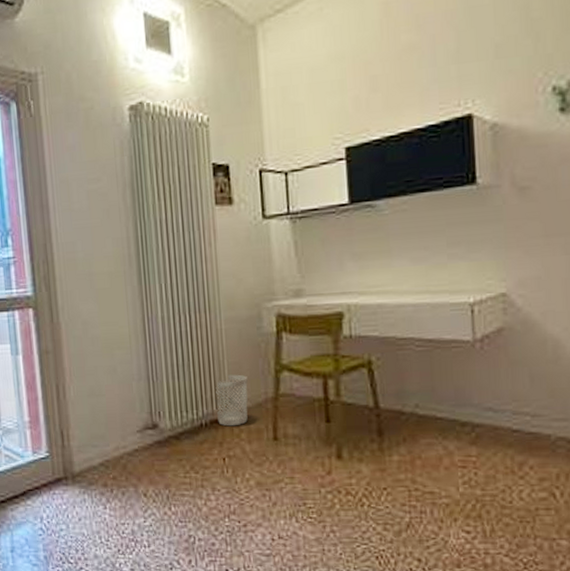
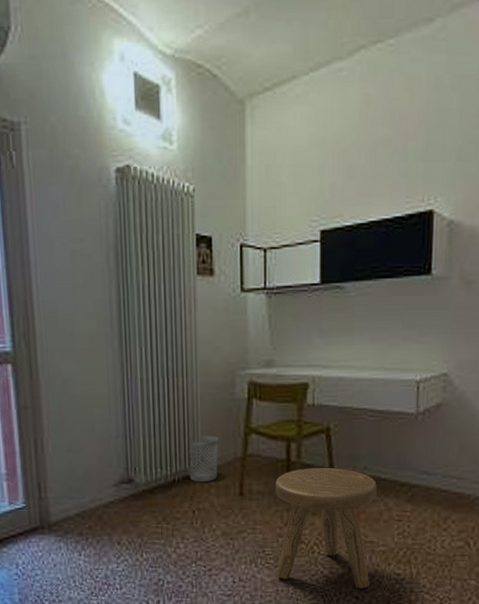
stool: none [313,406,433,549] -> present [276,467,377,589]

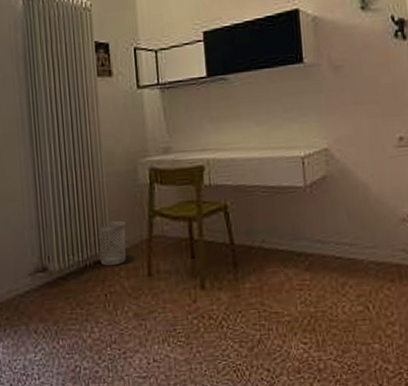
stool: present [276,467,377,589] -> none [181,243,279,361]

